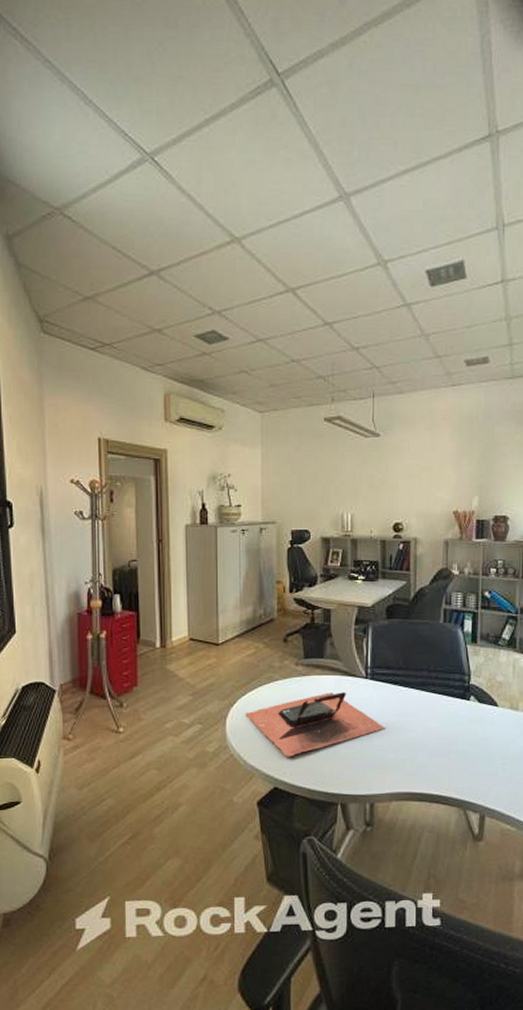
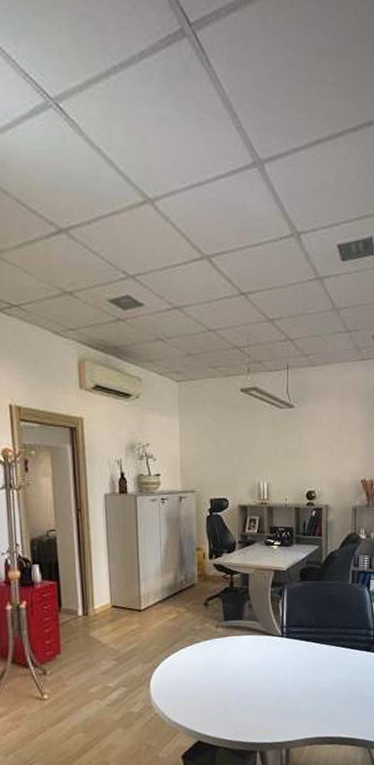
laptop: present [245,692,385,757] -> none [169,650,299,713]

